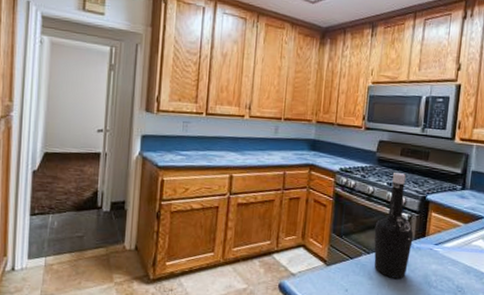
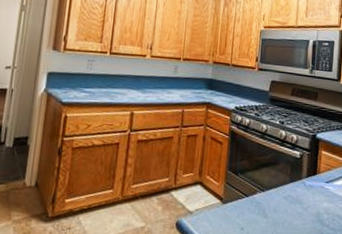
bottle: present [374,172,414,279] -> none [268,111,305,217]

